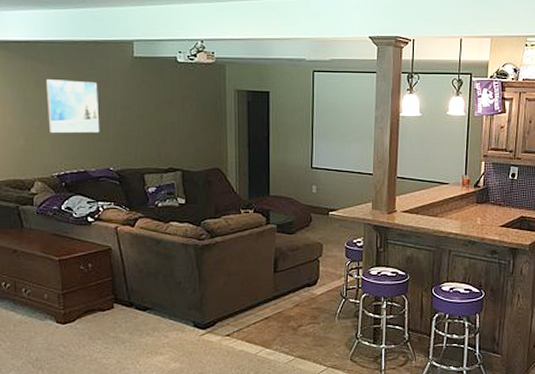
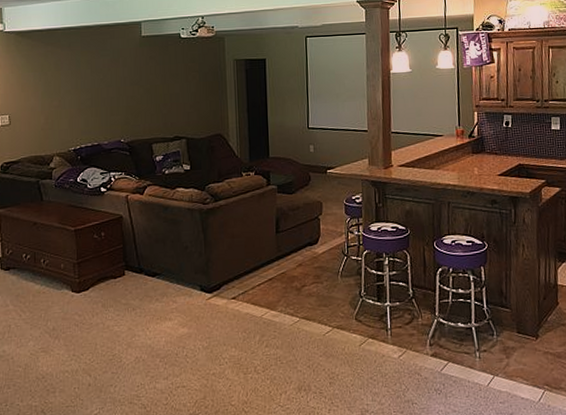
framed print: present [46,79,100,133] -> none [64,61,112,110]

